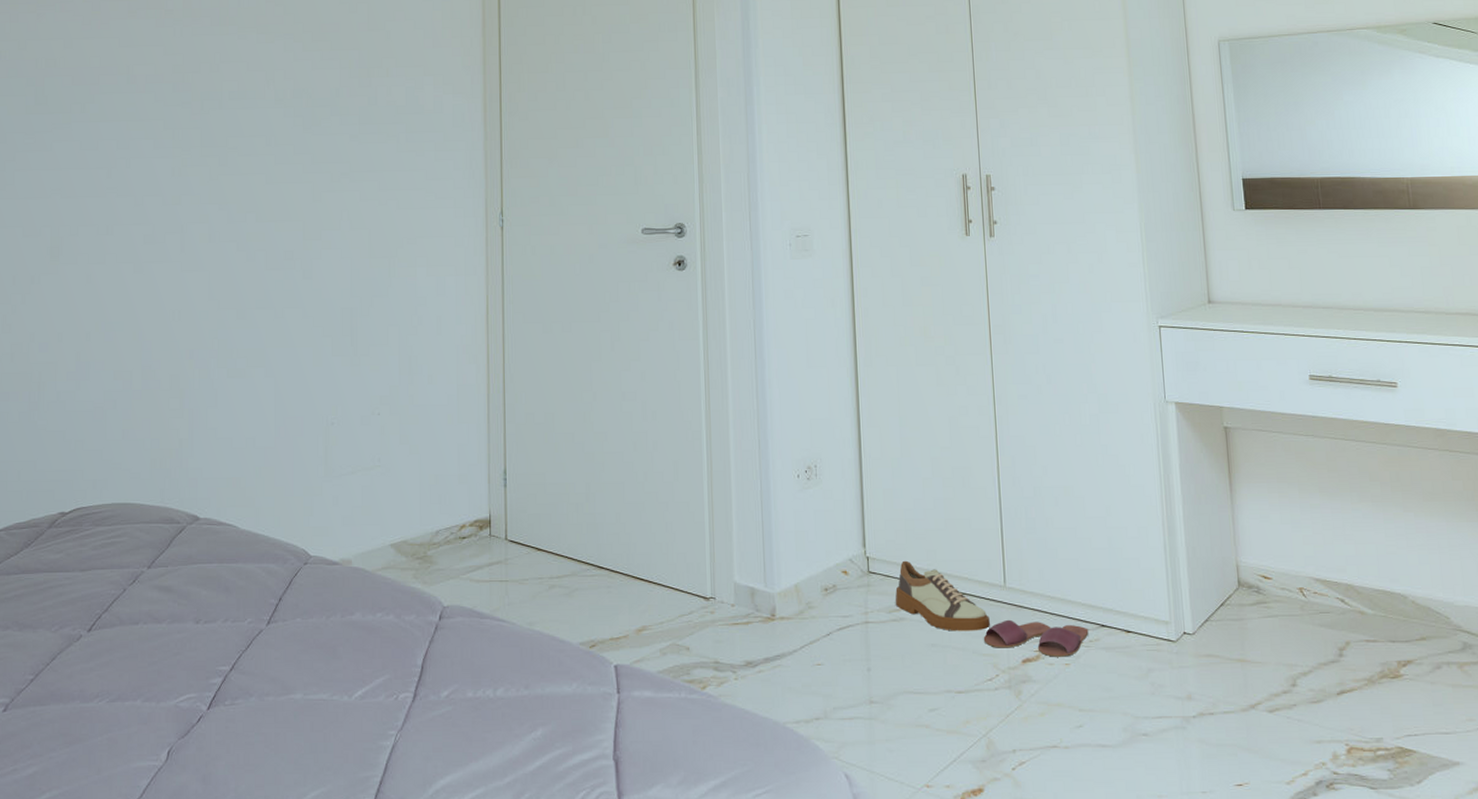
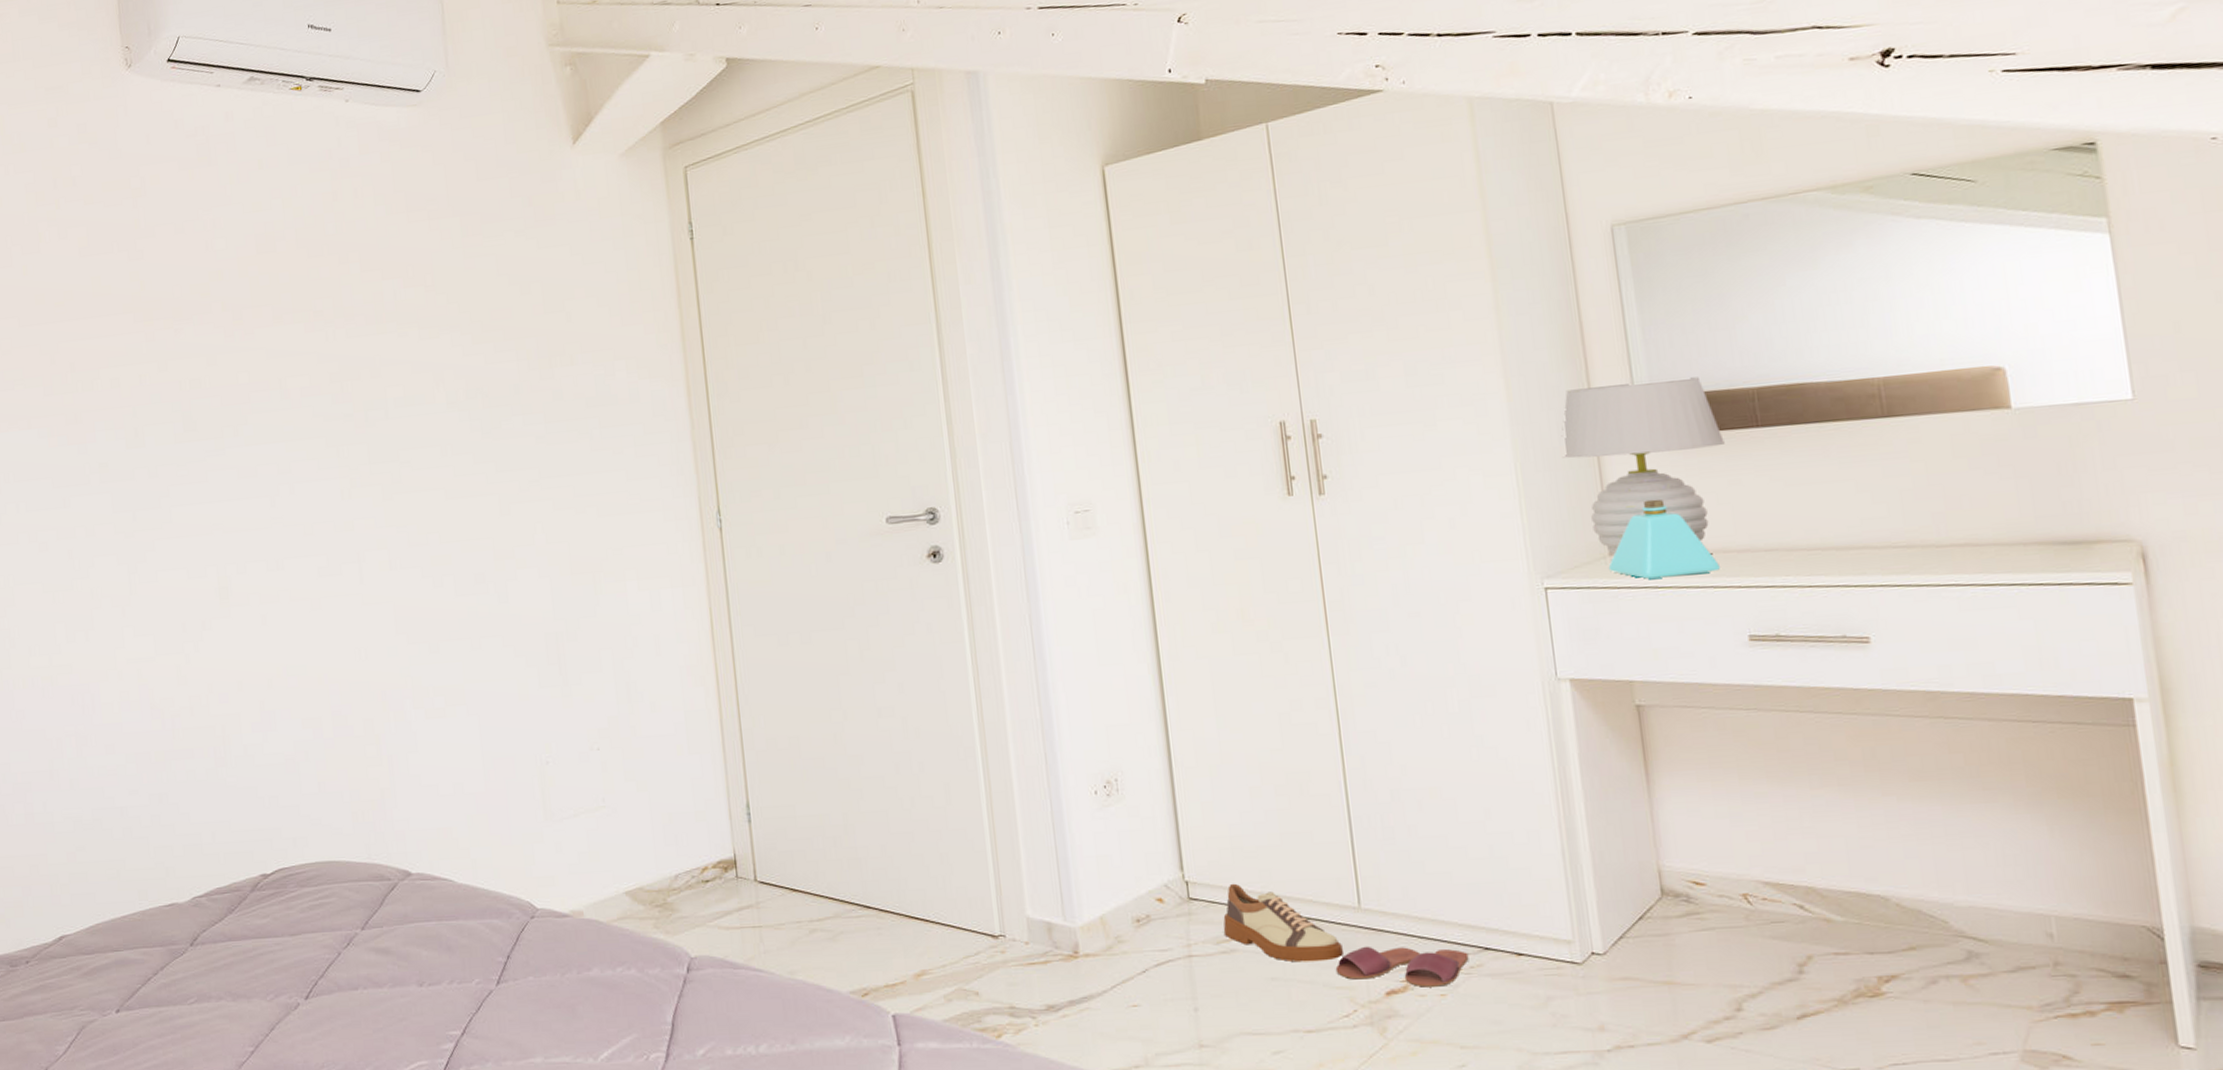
table lamp: none [1176,165,1296,302] -> present [1561,377,1725,554]
perfume bottle: none [1207,260,1290,324] -> present [1608,499,1720,579]

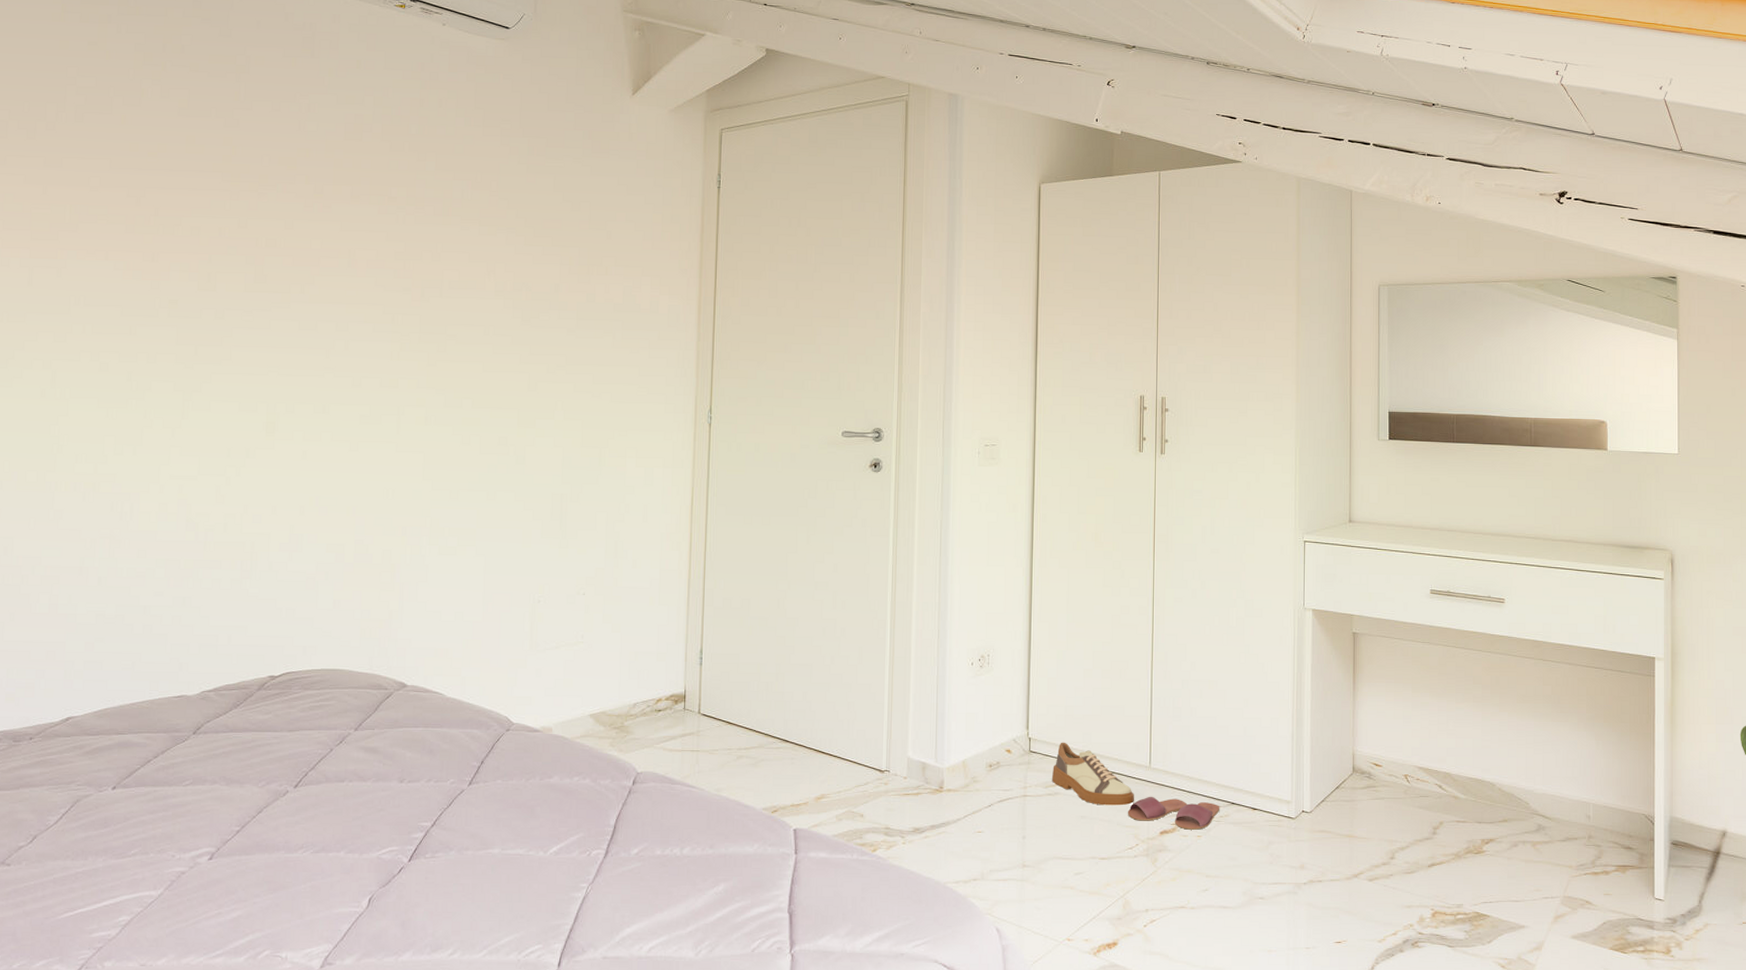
table lamp: present [1561,377,1725,554] -> none [1327,399,1432,521]
perfume bottle: present [1608,499,1720,579] -> none [1347,485,1418,543]

